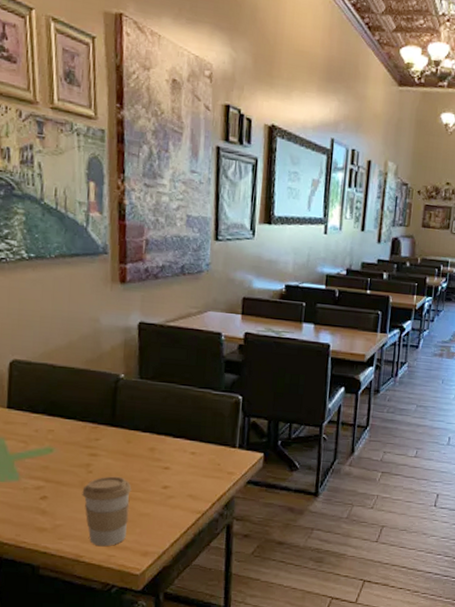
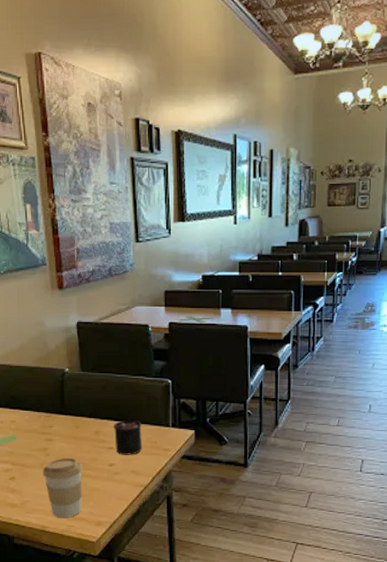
candle: none [171,426,205,477] -> present [113,410,143,455]

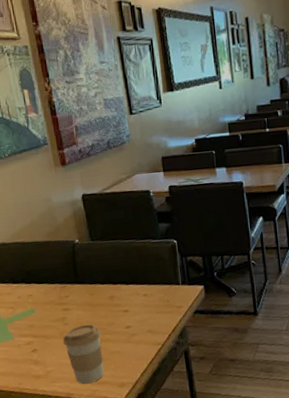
candle: present [113,410,143,455] -> none [126,272,156,317]

